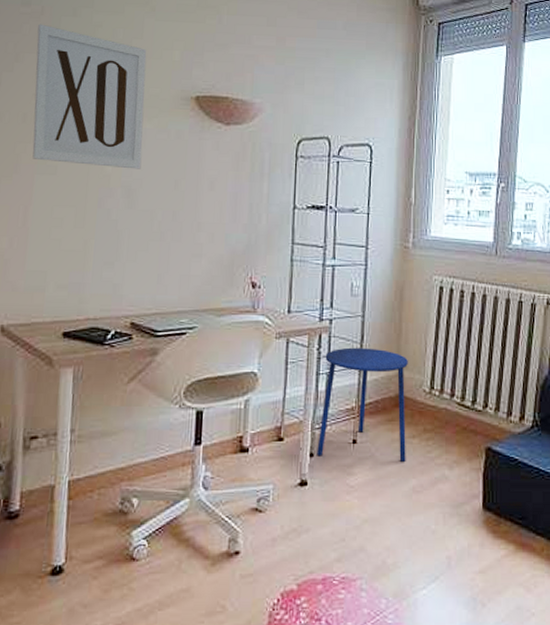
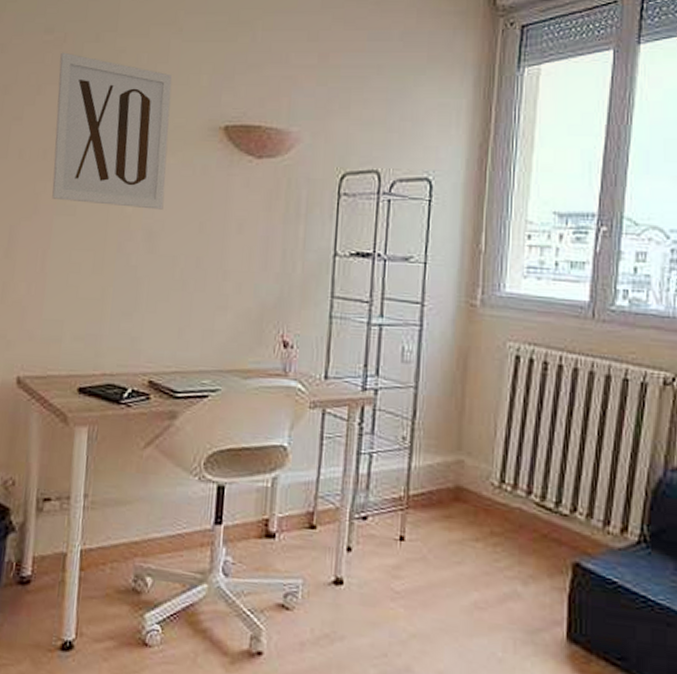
side table: present [317,347,408,463] -> none [355,424,472,571]

